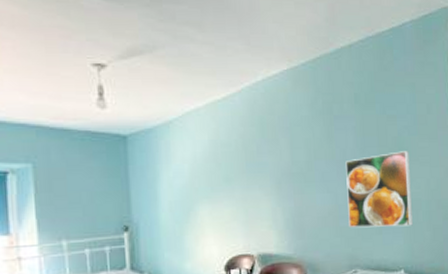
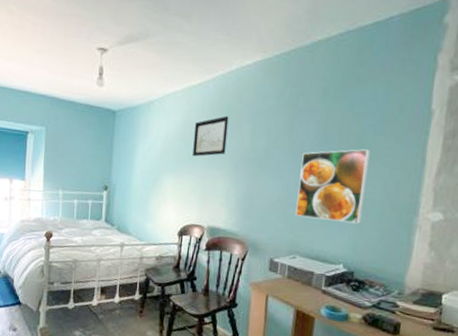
wall art: none [226,130,265,179] -> present [192,116,229,157]

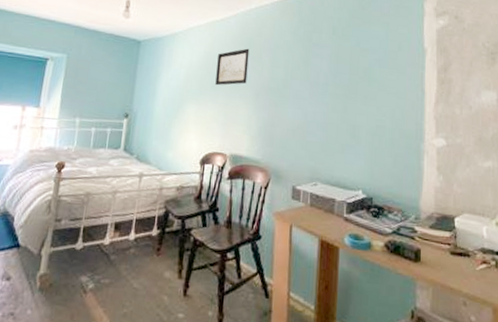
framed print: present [295,149,371,224] -> none [314,80,378,150]

